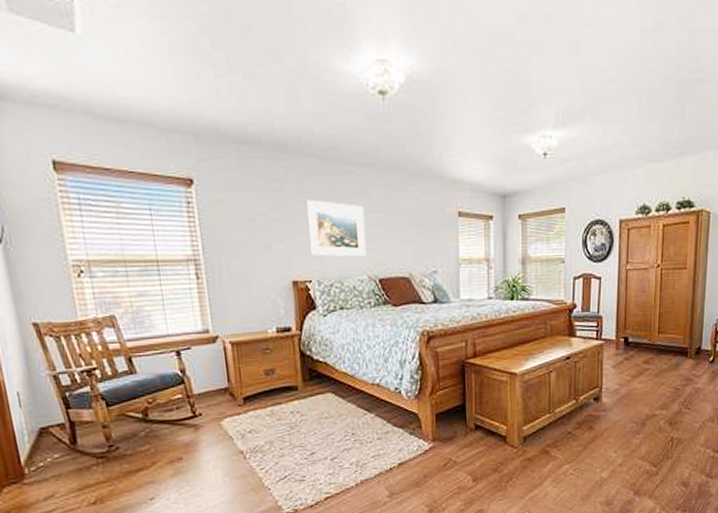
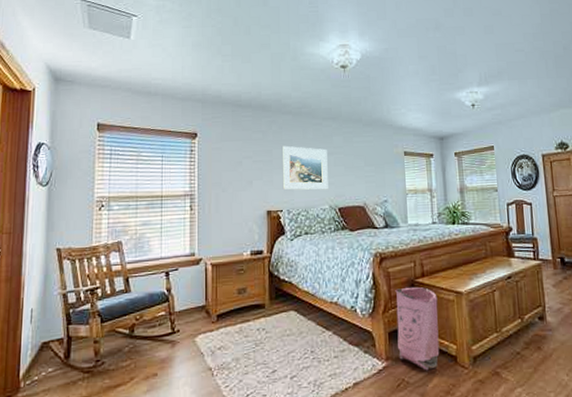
bag: none [444,368,490,451] -> present [395,287,440,371]

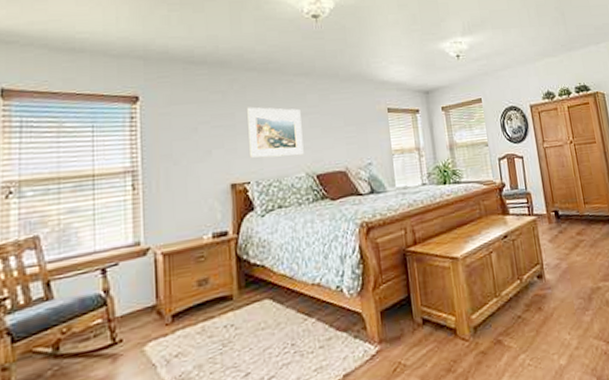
bag: present [395,287,440,371] -> none [385,256,438,350]

